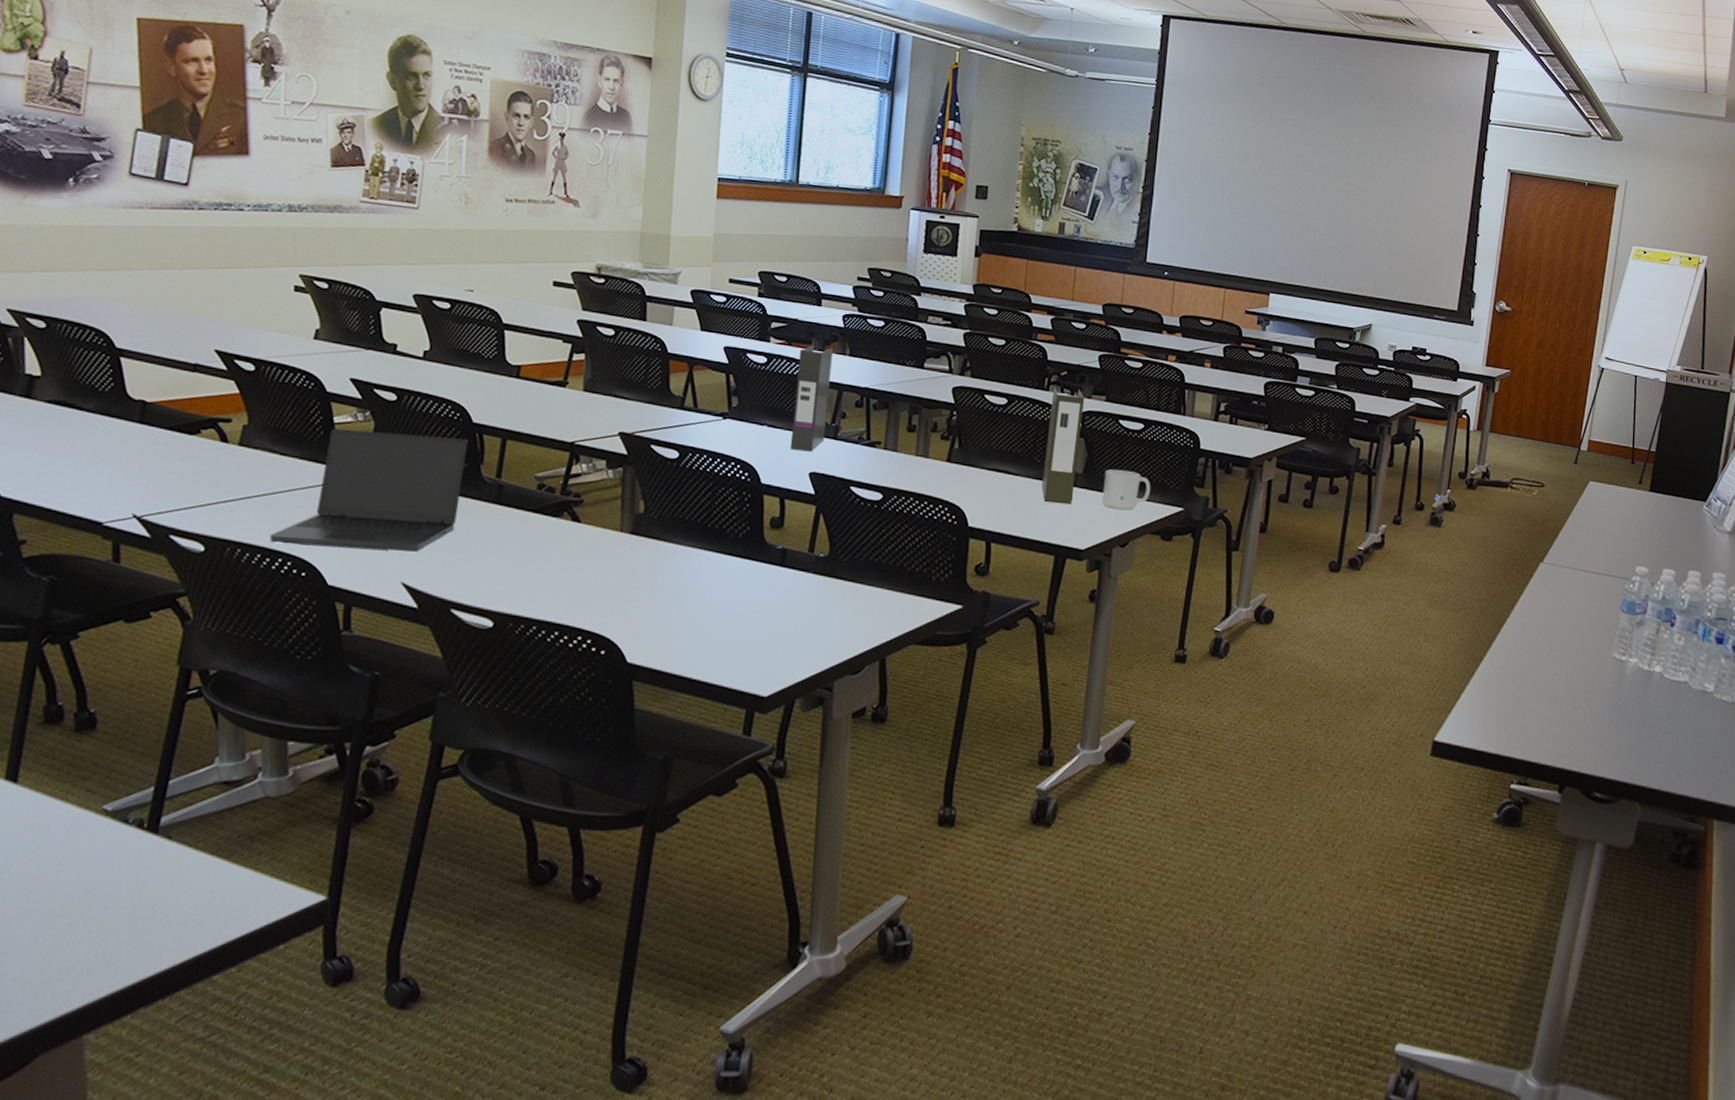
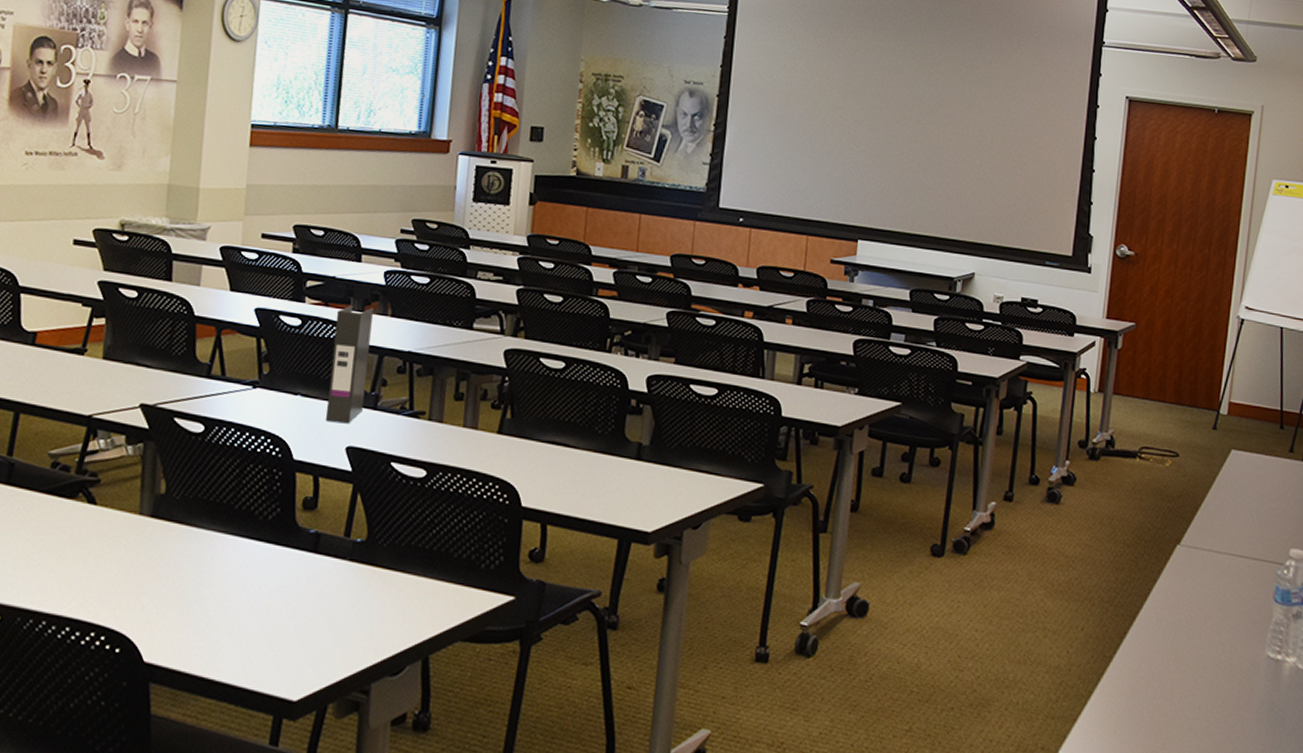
binder: present [1042,386,1085,505] -> none [603,347,652,481]
mug: present [1102,469,1151,511] -> none [671,440,727,488]

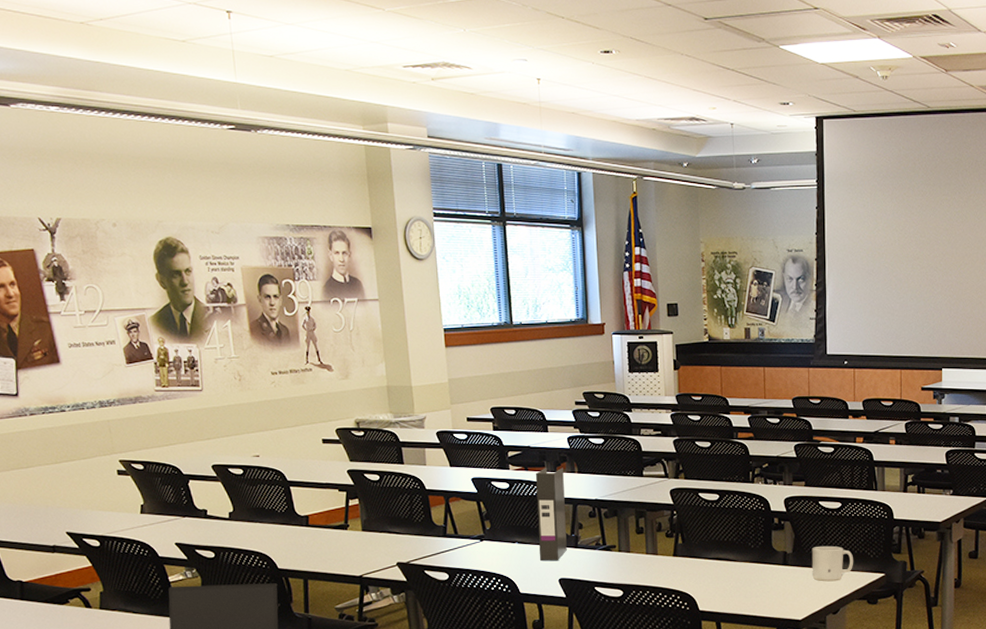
mug: none [671,440,727,488] -> present [811,545,854,582]

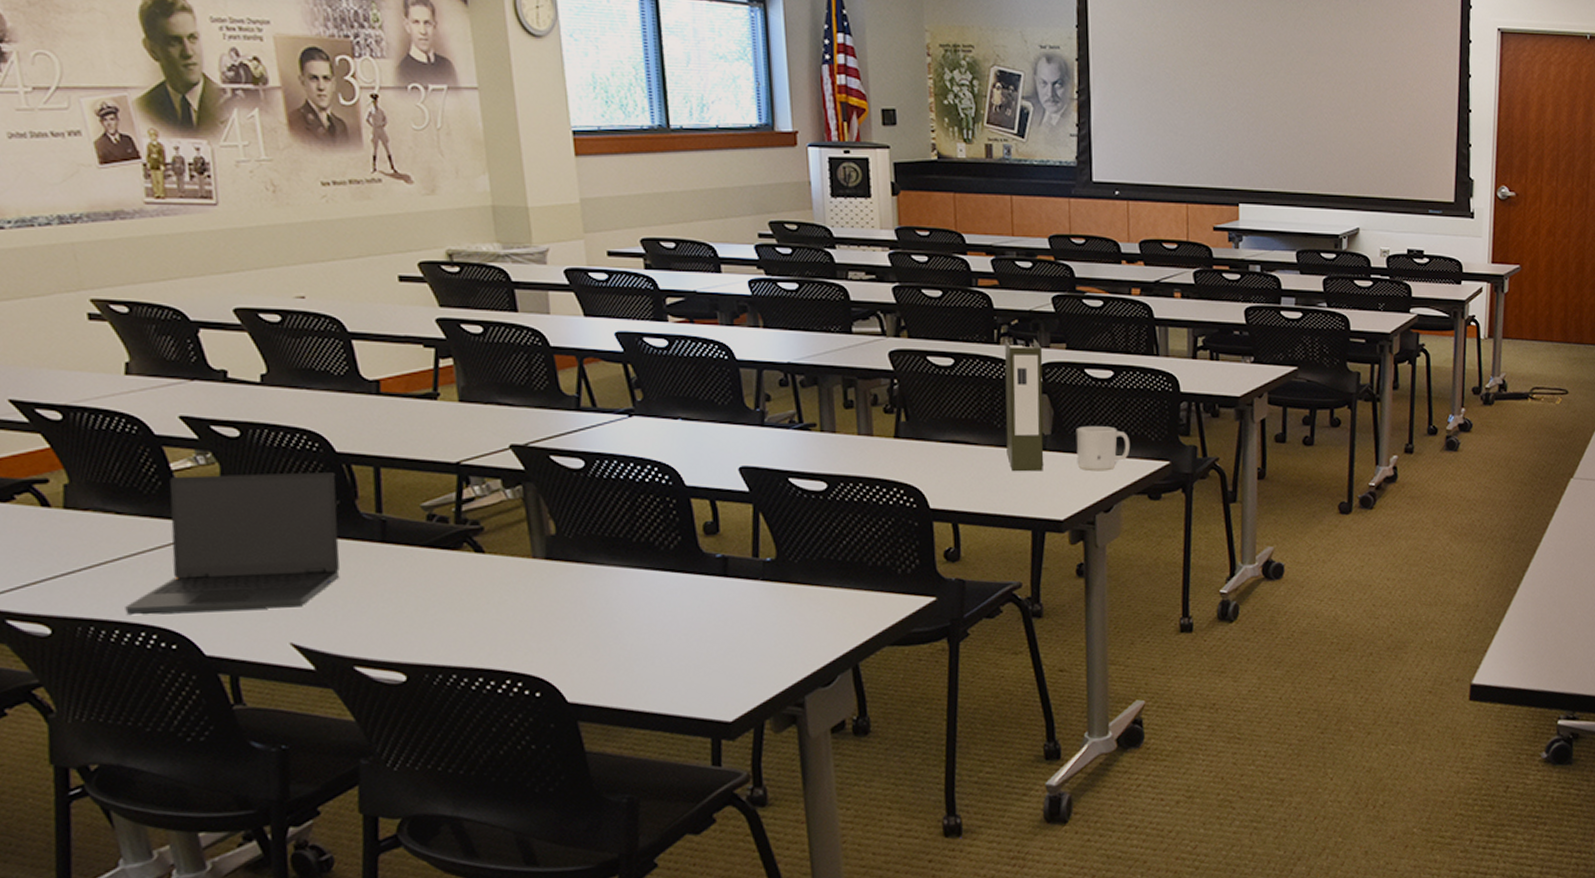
binder: present [535,467,567,562] -> none [704,320,750,444]
binder: none [757,478,787,582] -> present [1004,338,1044,472]

